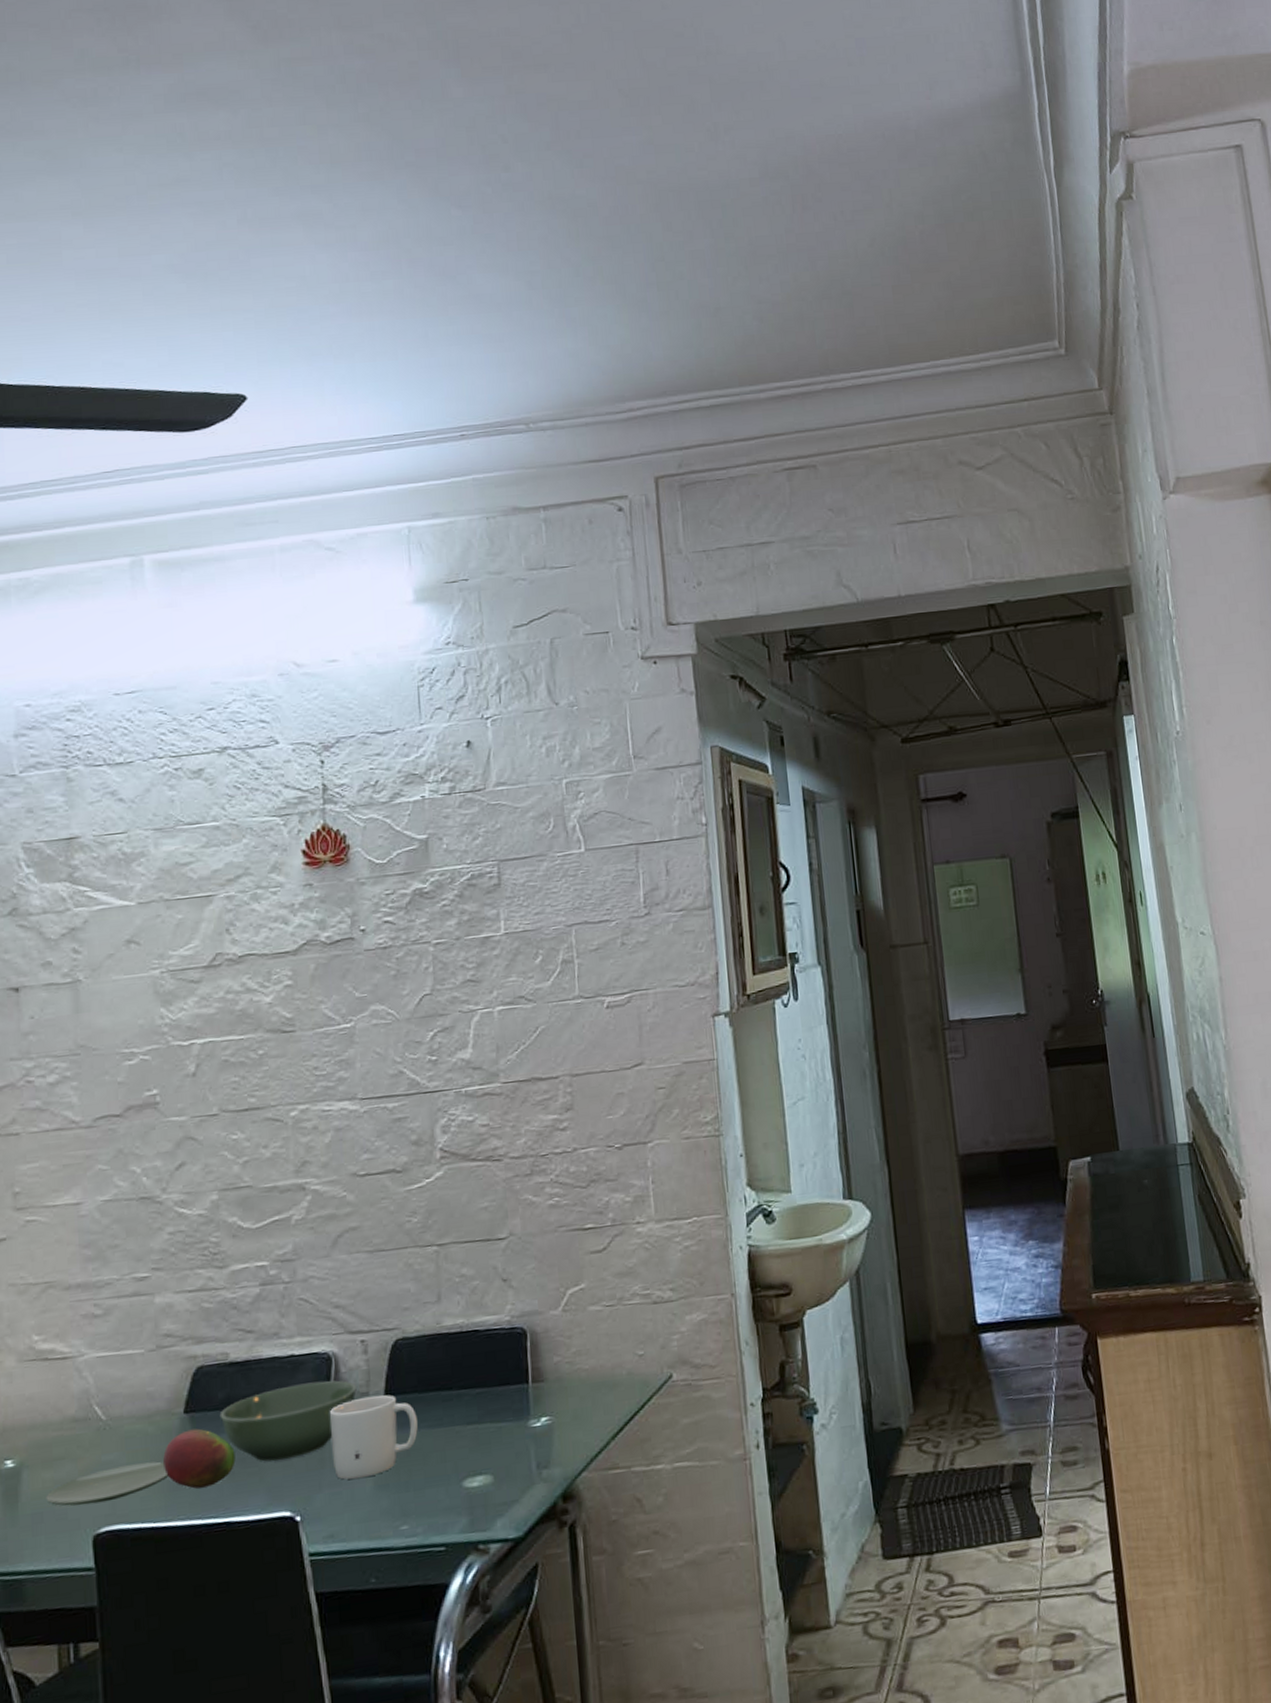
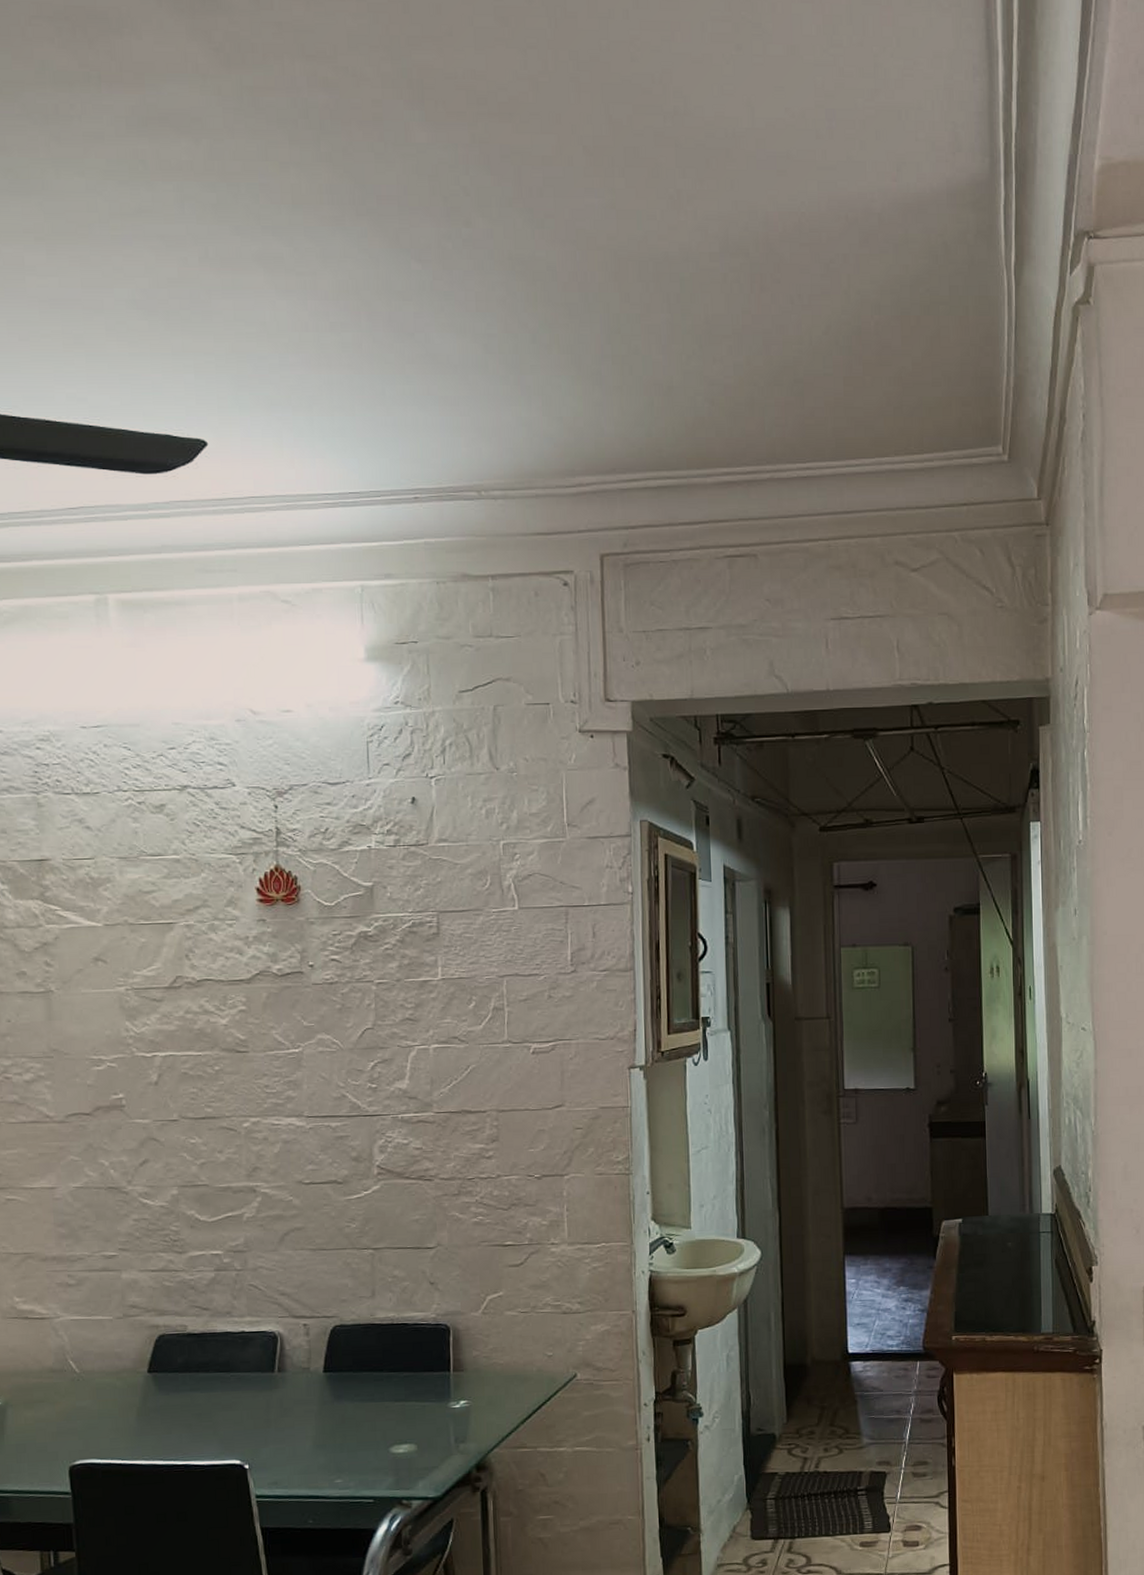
plate: present [46,1461,169,1506] -> none [28,1410,135,1441]
fruit: present [163,1428,236,1489] -> none [130,1386,193,1435]
bowl: present [219,1380,357,1462] -> none [179,1355,299,1418]
mug: present [329,1394,418,1480] -> none [274,1370,352,1439]

